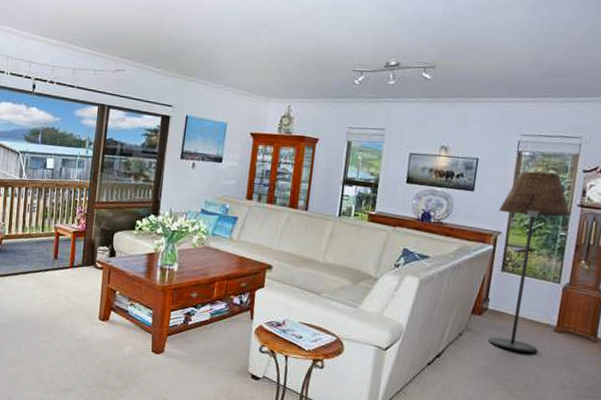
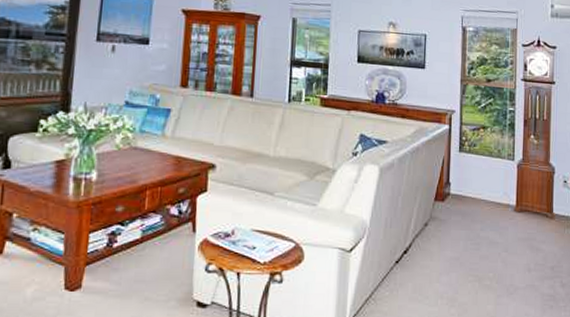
floor lamp: present [488,171,570,353] -> none [451,46,516,237]

